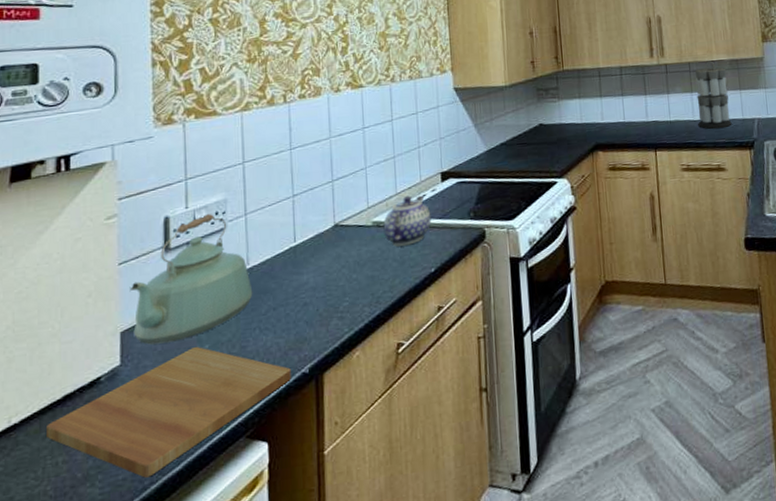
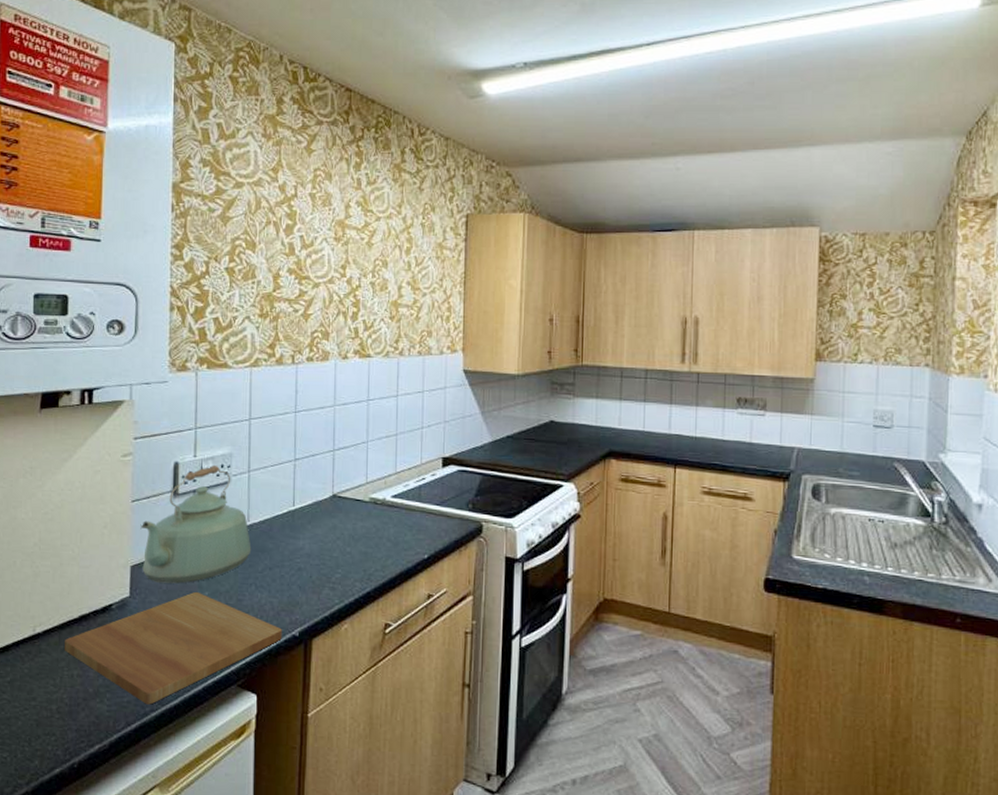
teapot: present [383,195,432,247] -> none [380,476,429,527]
spice rack: present [695,60,732,129] -> none [727,375,768,454]

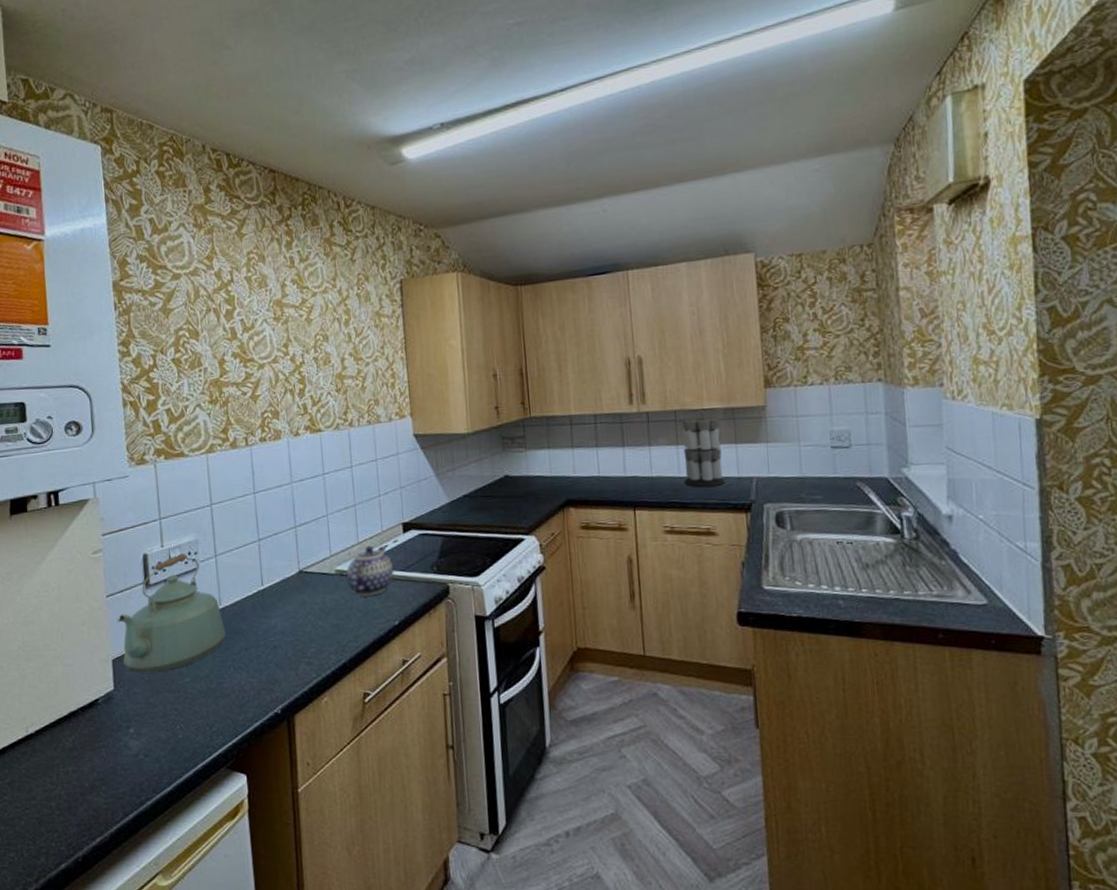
cutting board: present [65,591,282,705] -> none [57,678,265,794]
teapot: none [380,476,429,527] -> present [346,545,394,597]
spice rack: none [727,375,768,454] -> present [682,409,725,488]

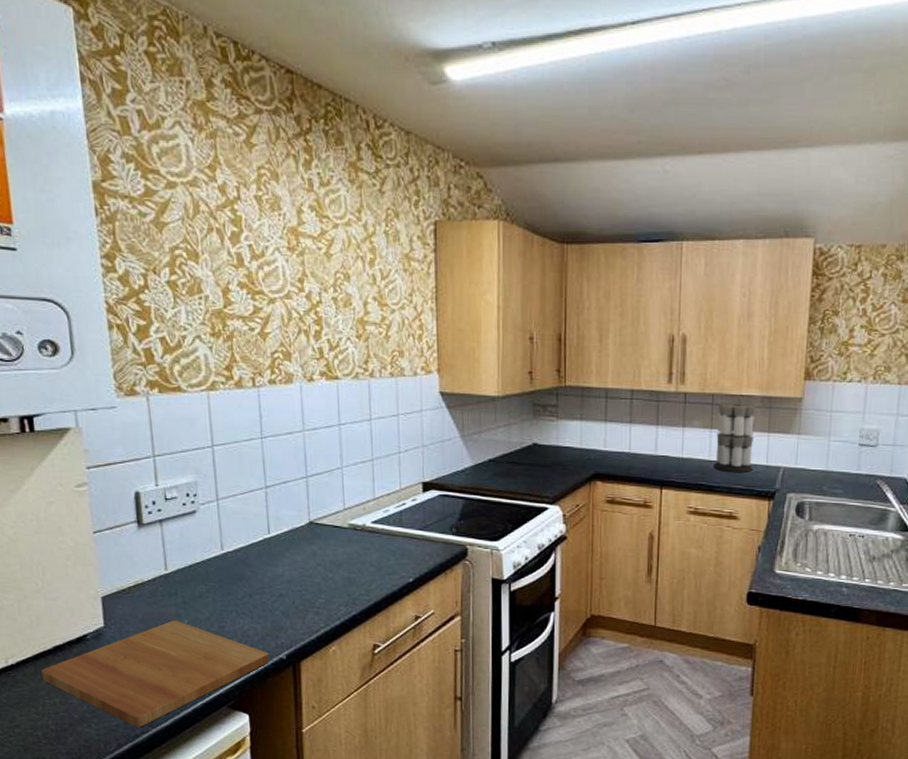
cutting board: none [57,678,265,794] -> present [41,620,269,727]
kettle: present [118,552,226,674] -> none [107,493,229,613]
teapot: present [346,545,394,597] -> none [360,502,411,552]

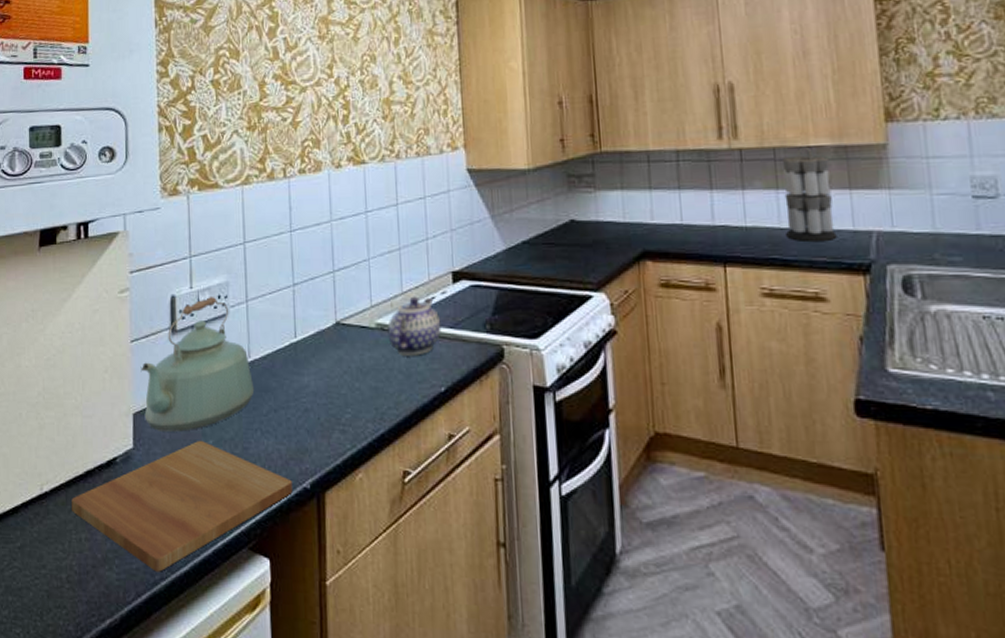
kettle: none [107,493,229,613] -> present [142,295,255,432]
teapot: none [360,502,411,552] -> present [387,296,442,356]

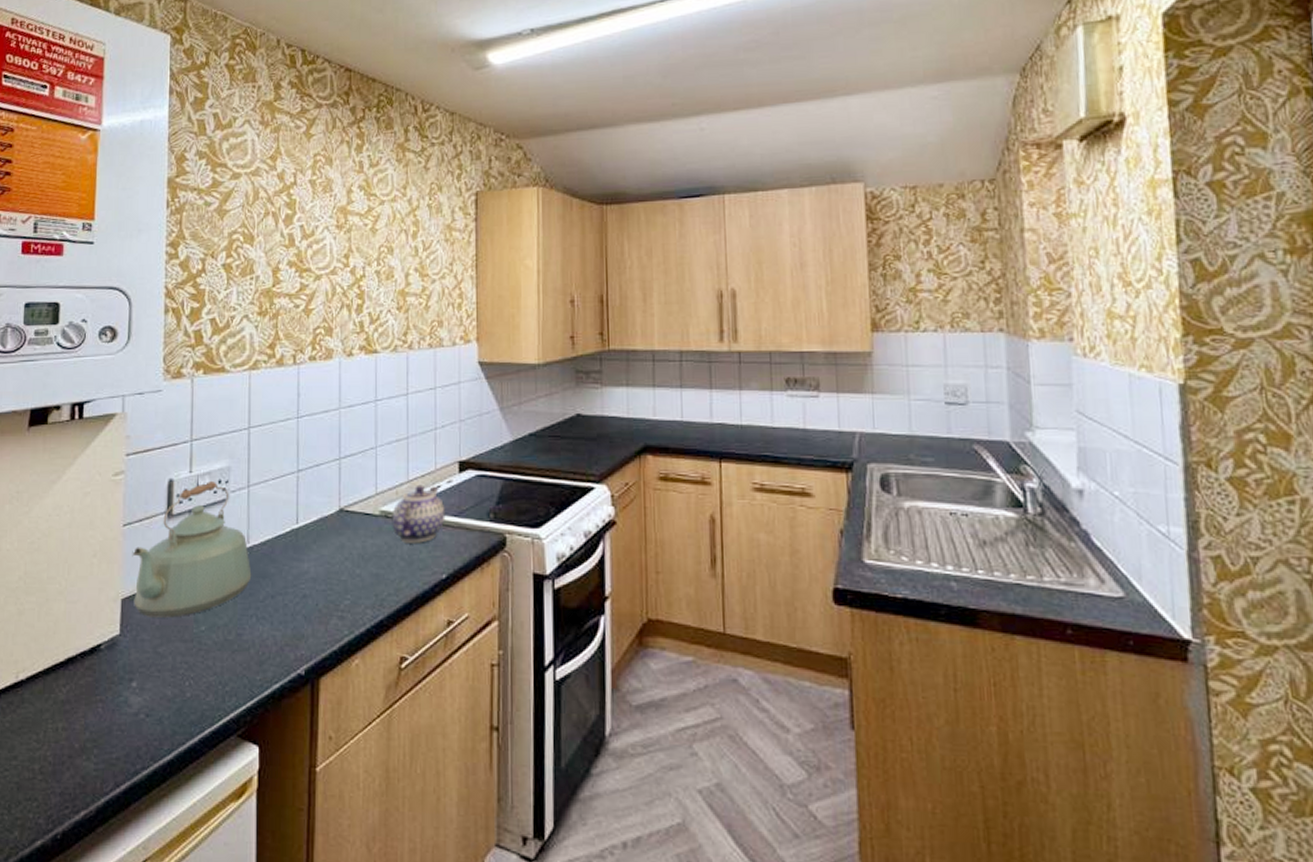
cutting board: present [72,440,292,572] -> none [49,626,286,761]
spice rack: present [783,146,837,243] -> none [778,351,824,441]

